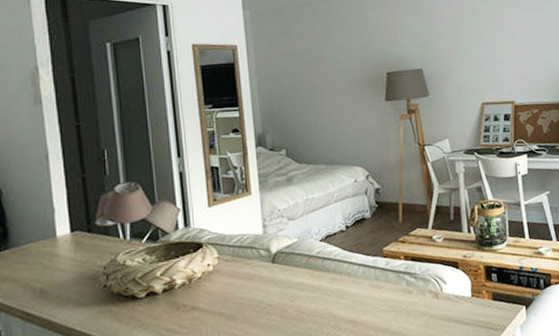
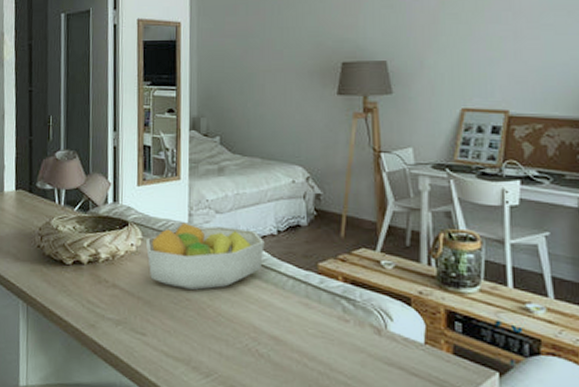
fruit bowl: none [222,230,336,297] -> present [145,222,265,291]

